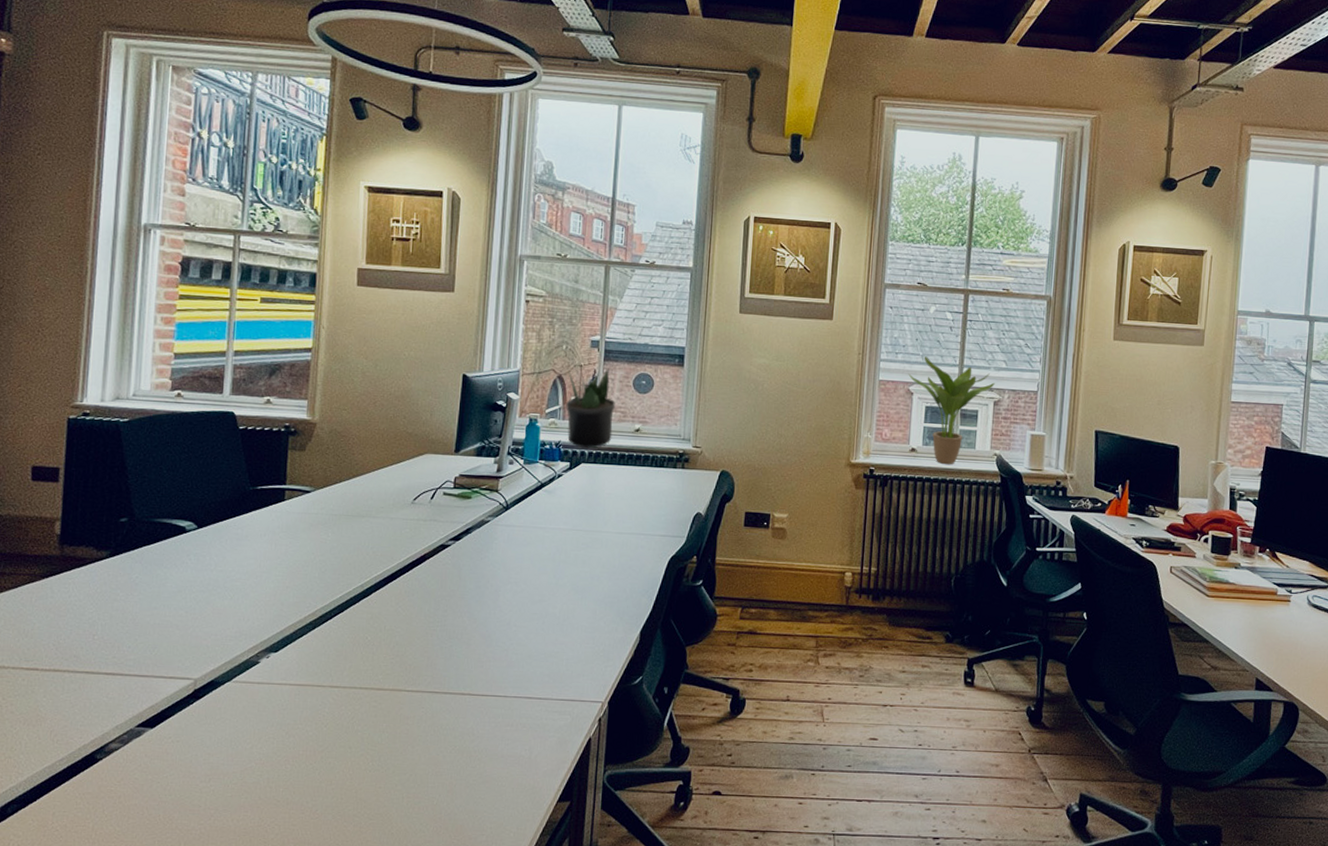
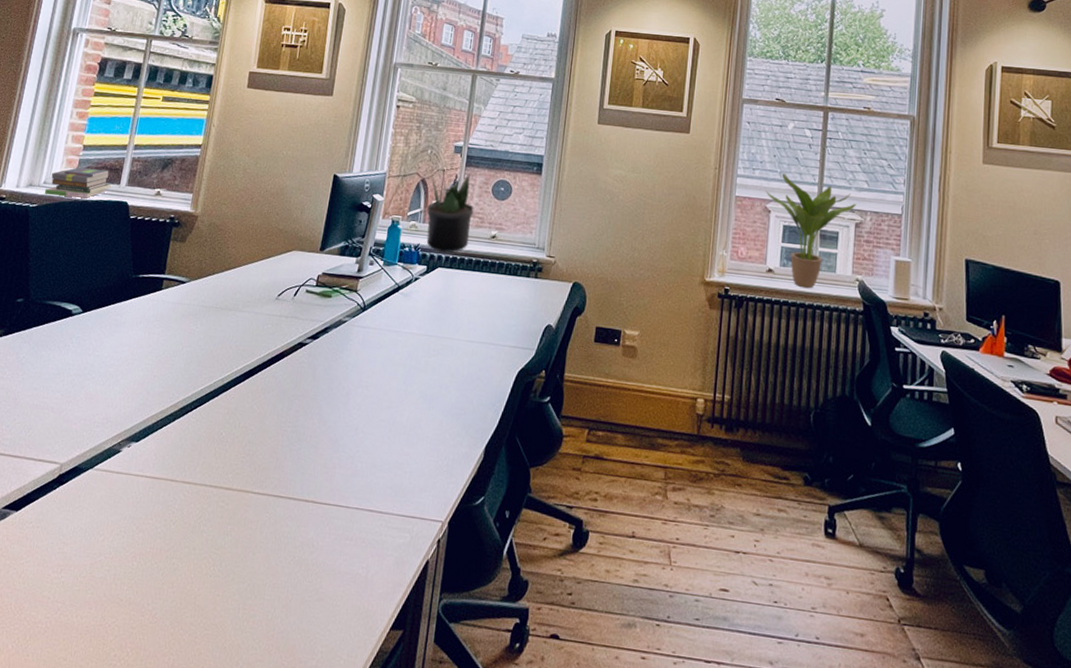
books: none [135,377,212,410] -> present [44,167,111,199]

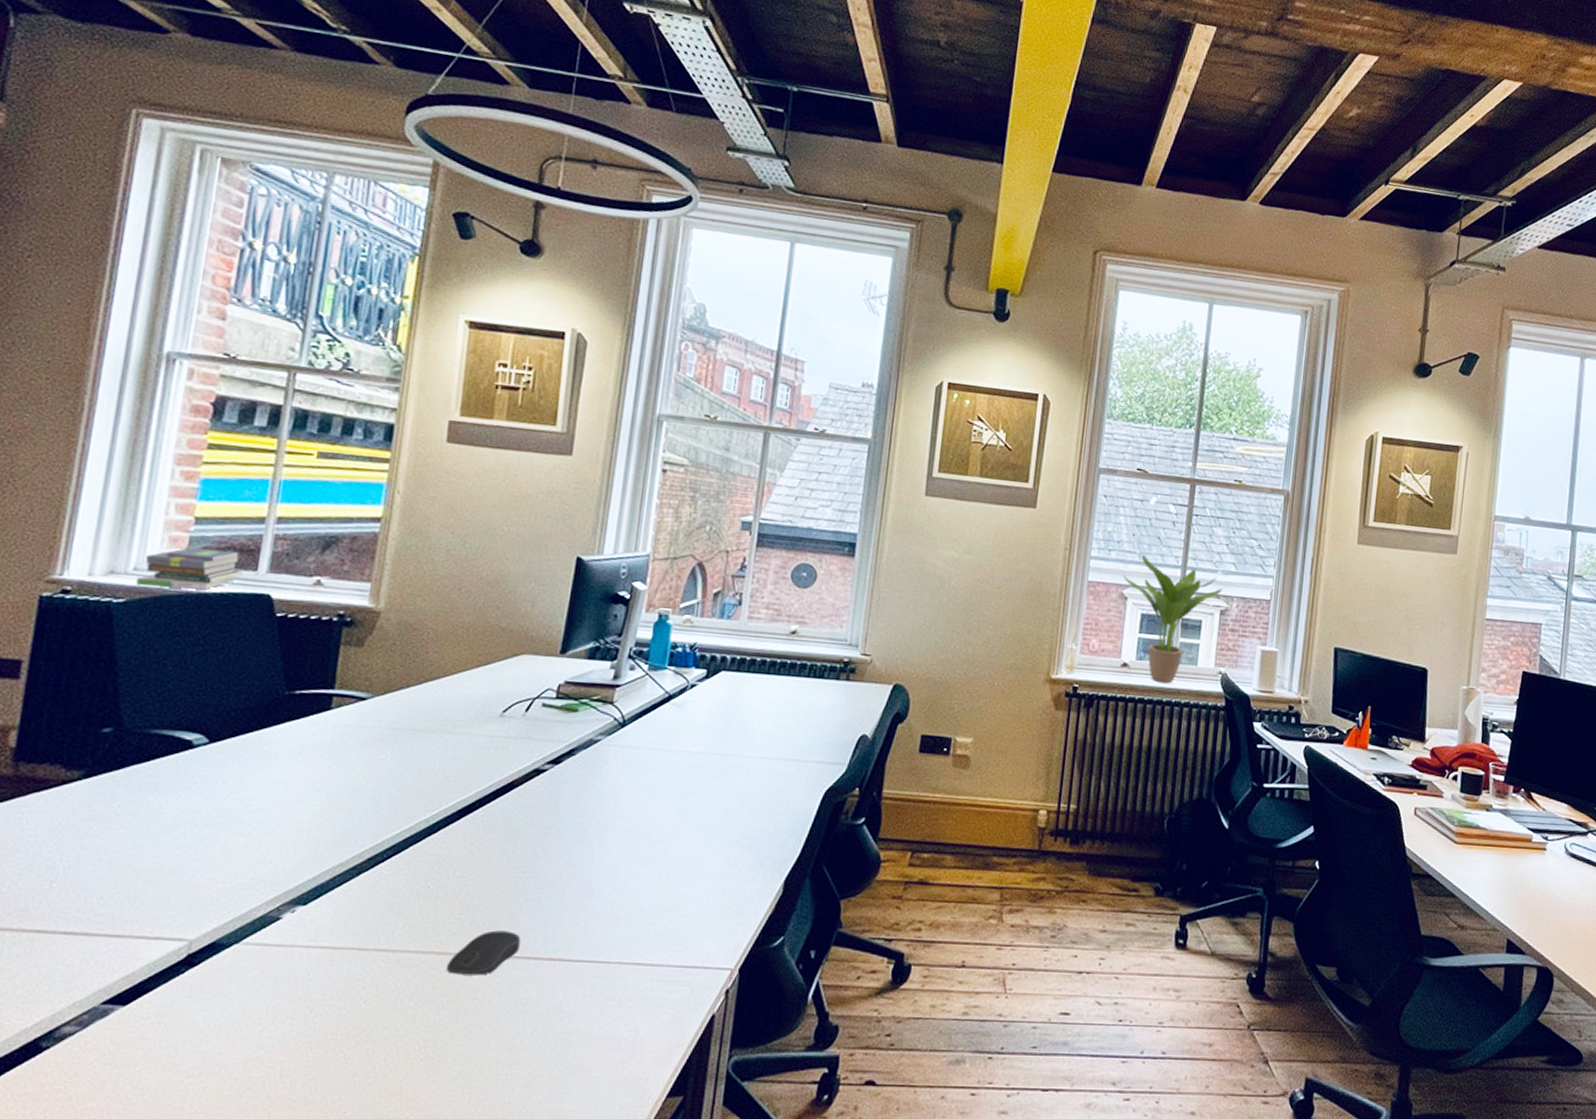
computer mouse: none [231,473,285,510] -> present [447,930,522,976]
planter: present [426,172,474,251] -> none [705,554,768,651]

